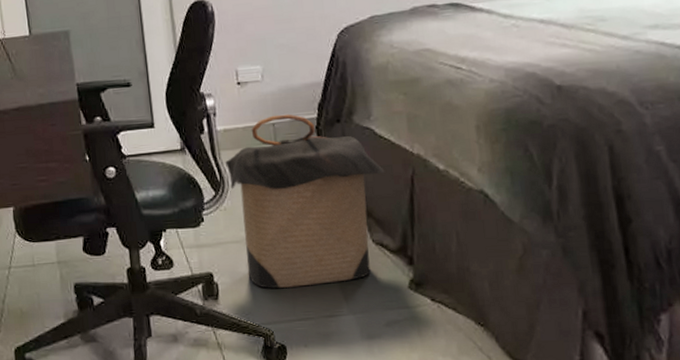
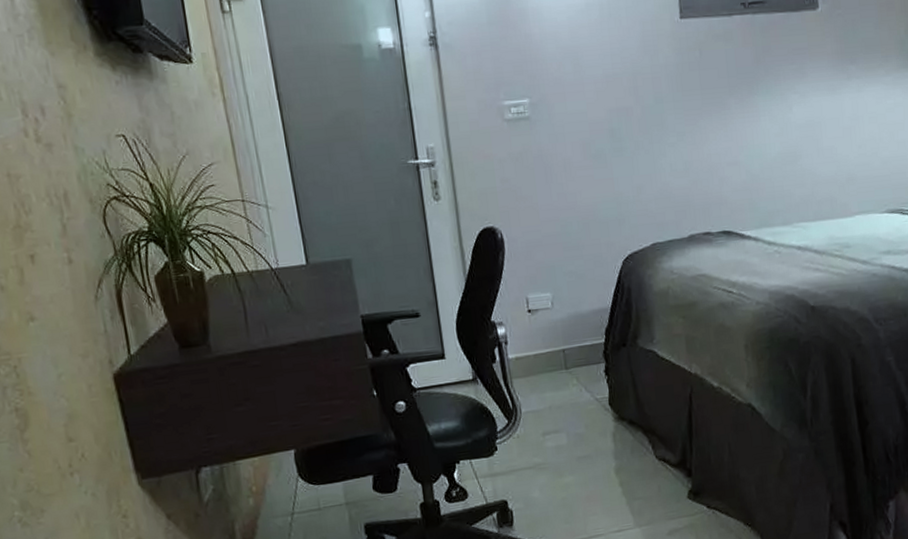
laundry hamper: present [225,114,385,289] -> none [517,340,667,511]

